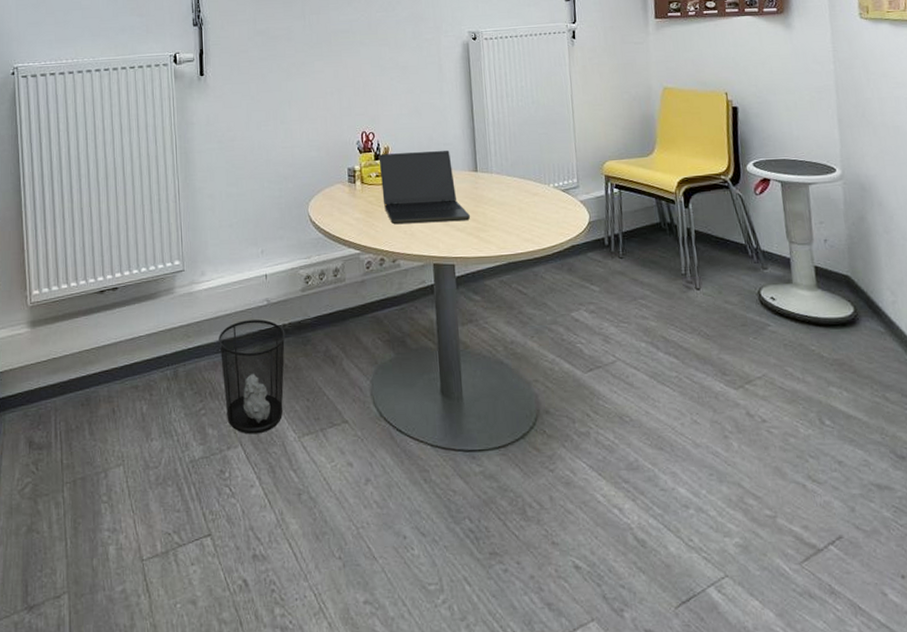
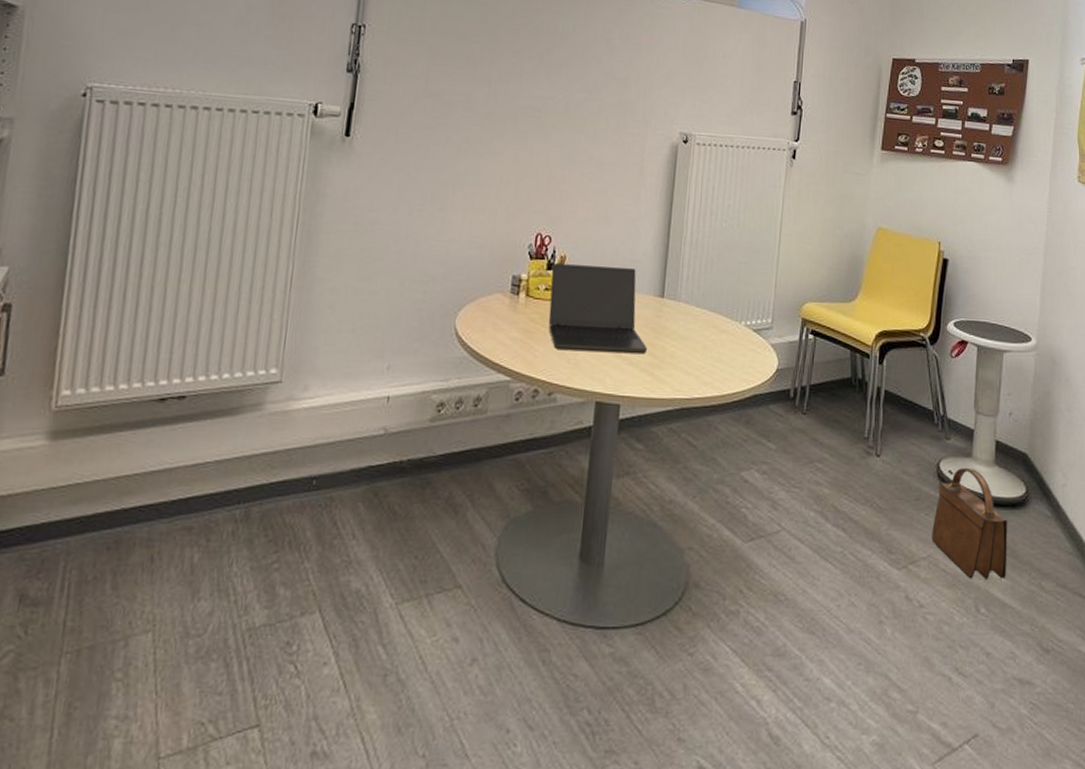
waste bin: present [219,319,286,434] -> none [306,452,401,597]
handbag: none [762,293,847,395] -> present [932,467,1008,579]

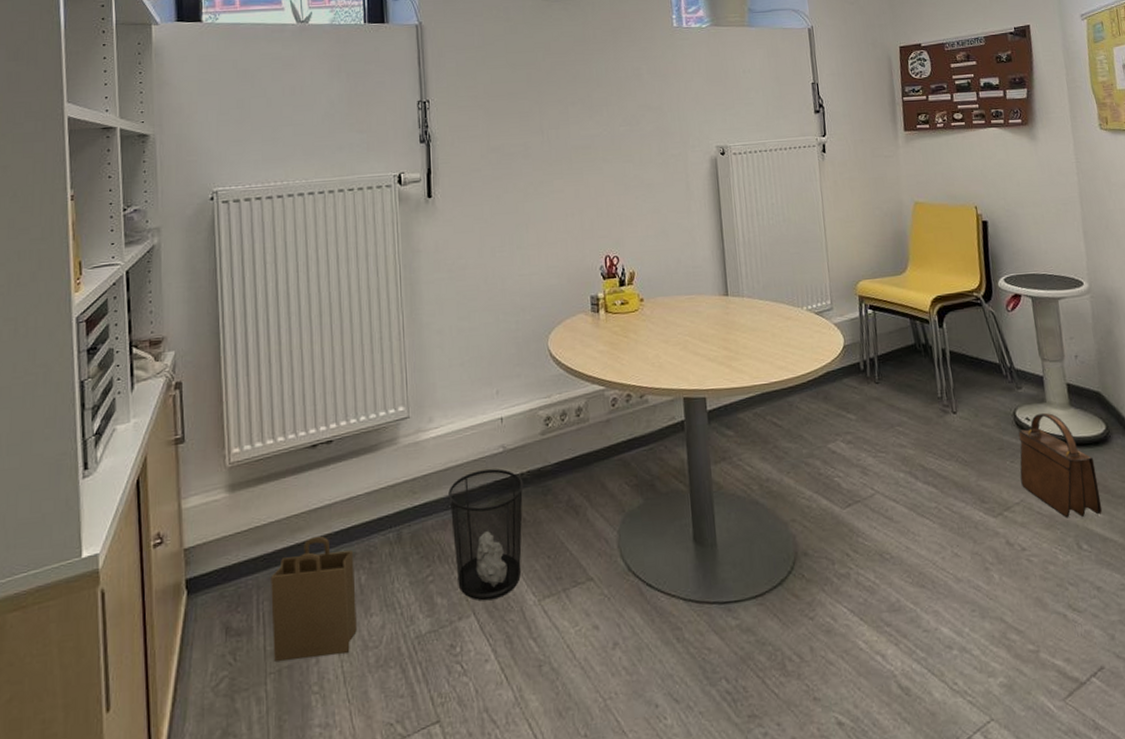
shopping bag: none [74,503,190,639] -> present [271,536,357,661]
waste bin: none [306,452,401,597] -> present [448,468,524,601]
laptop: present [548,263,647,353] -> none [623,274,721,355]

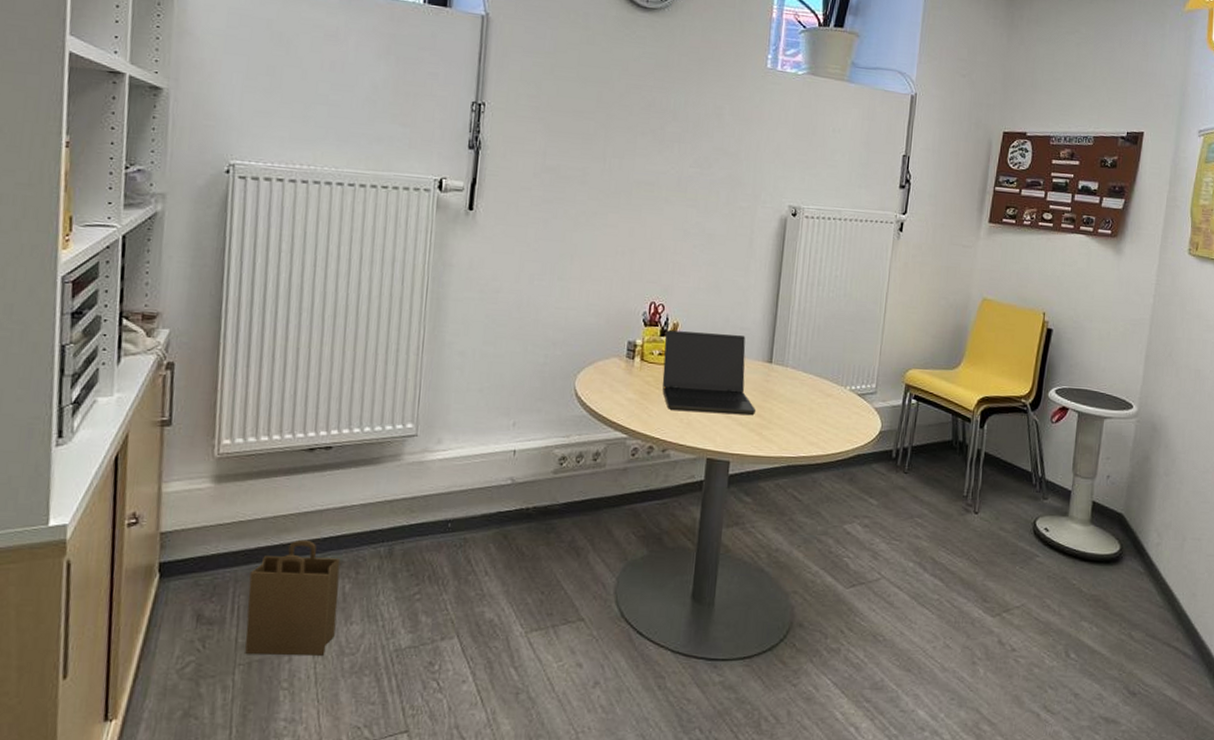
waste bin: present [448,468,524,601] -> none [445,499,528,626]
laptop: none [623,274,721,355] -> present [662,330,755,415]
handbag: present [1018,412,1102,519] -> none [1026,525,1101,628]

